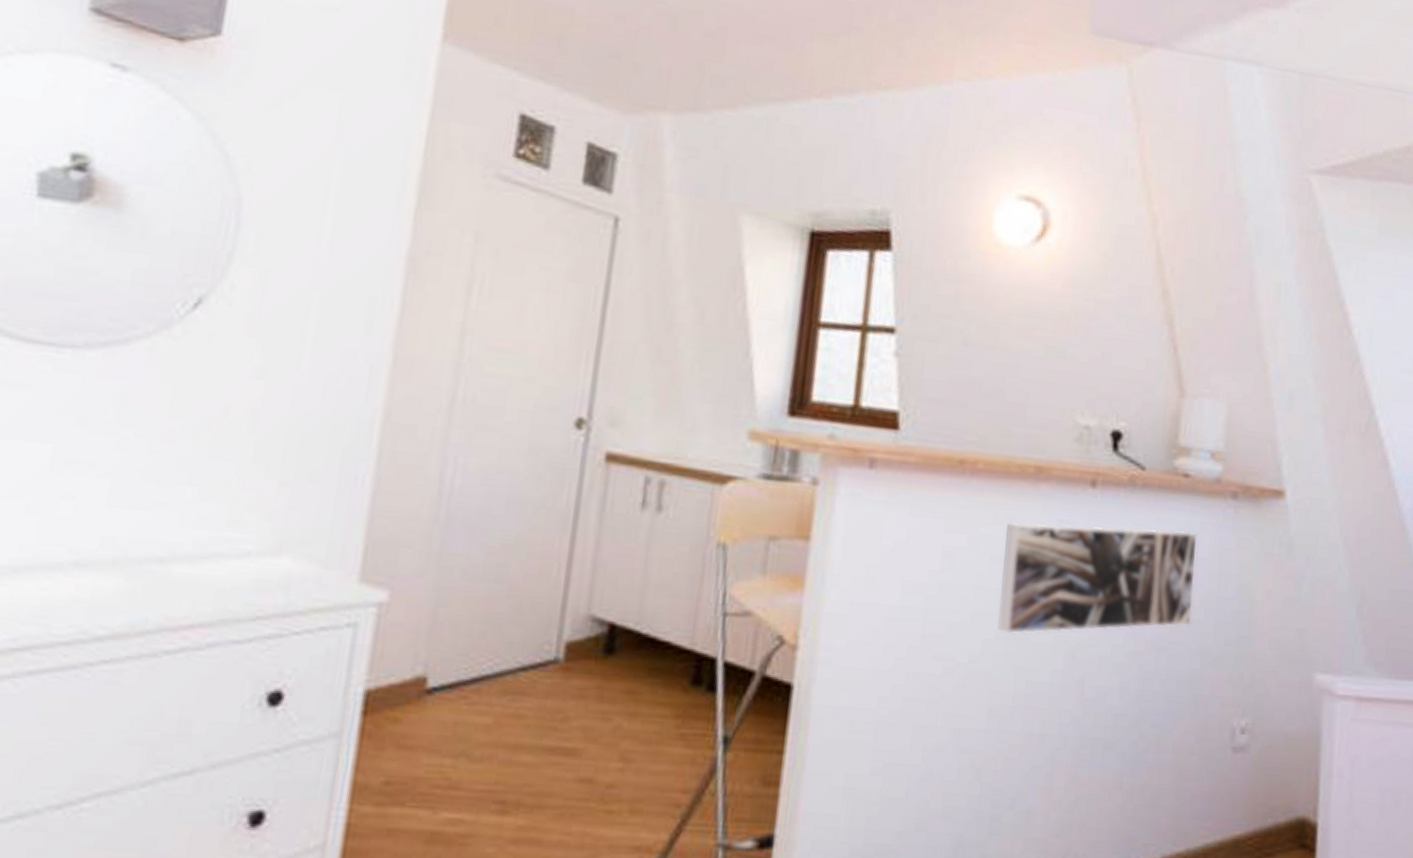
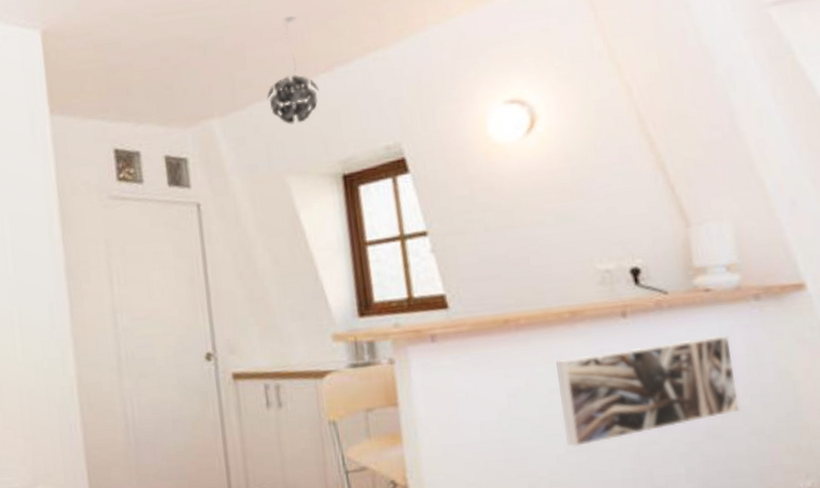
pendant light: none [739,13,808,152] -> present [266,16,320,125]

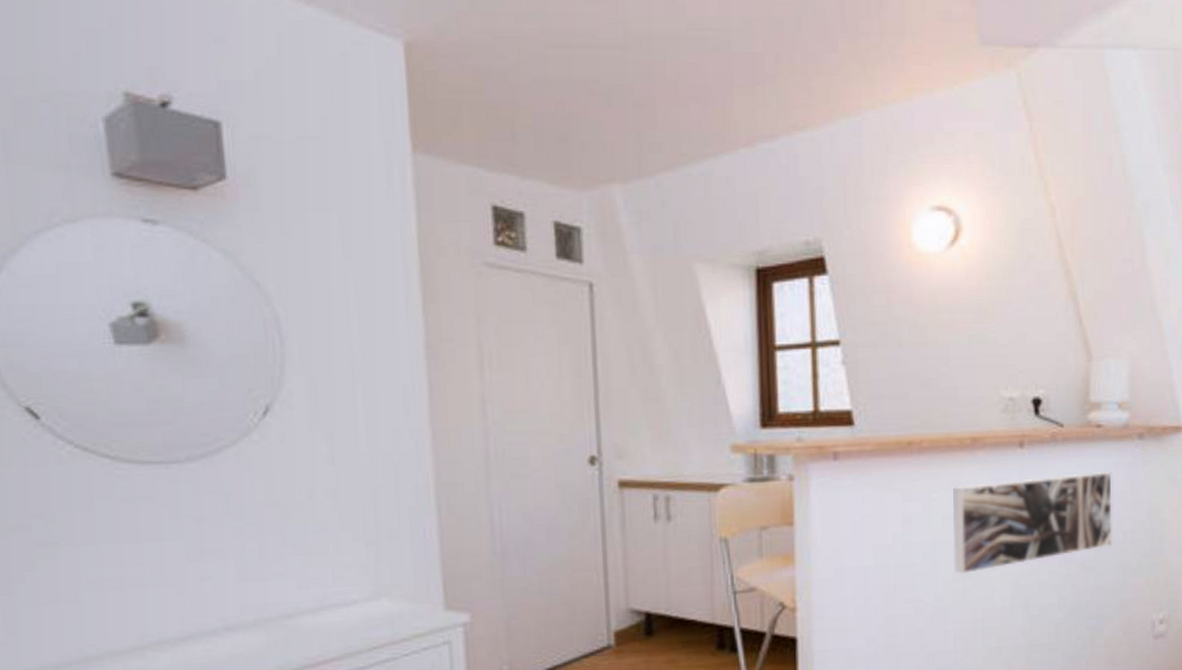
pendant light: present [266,16,320,125] -> none [677,73,739,202]

